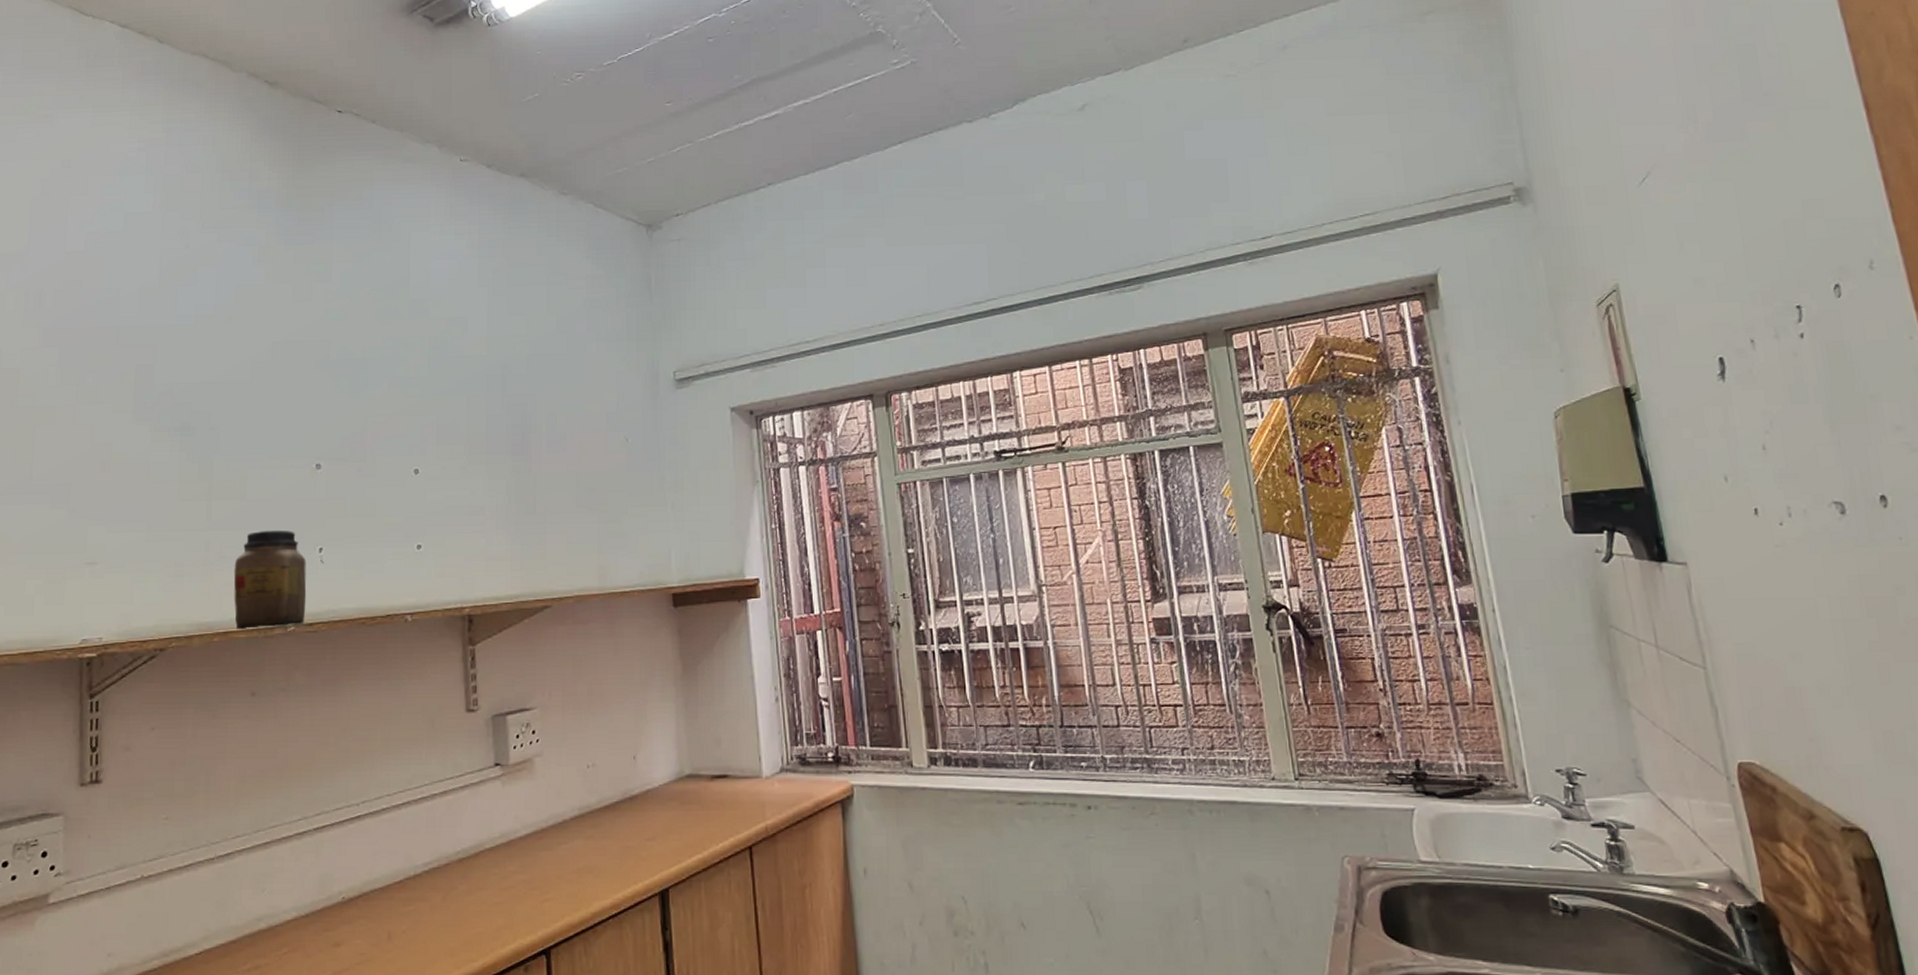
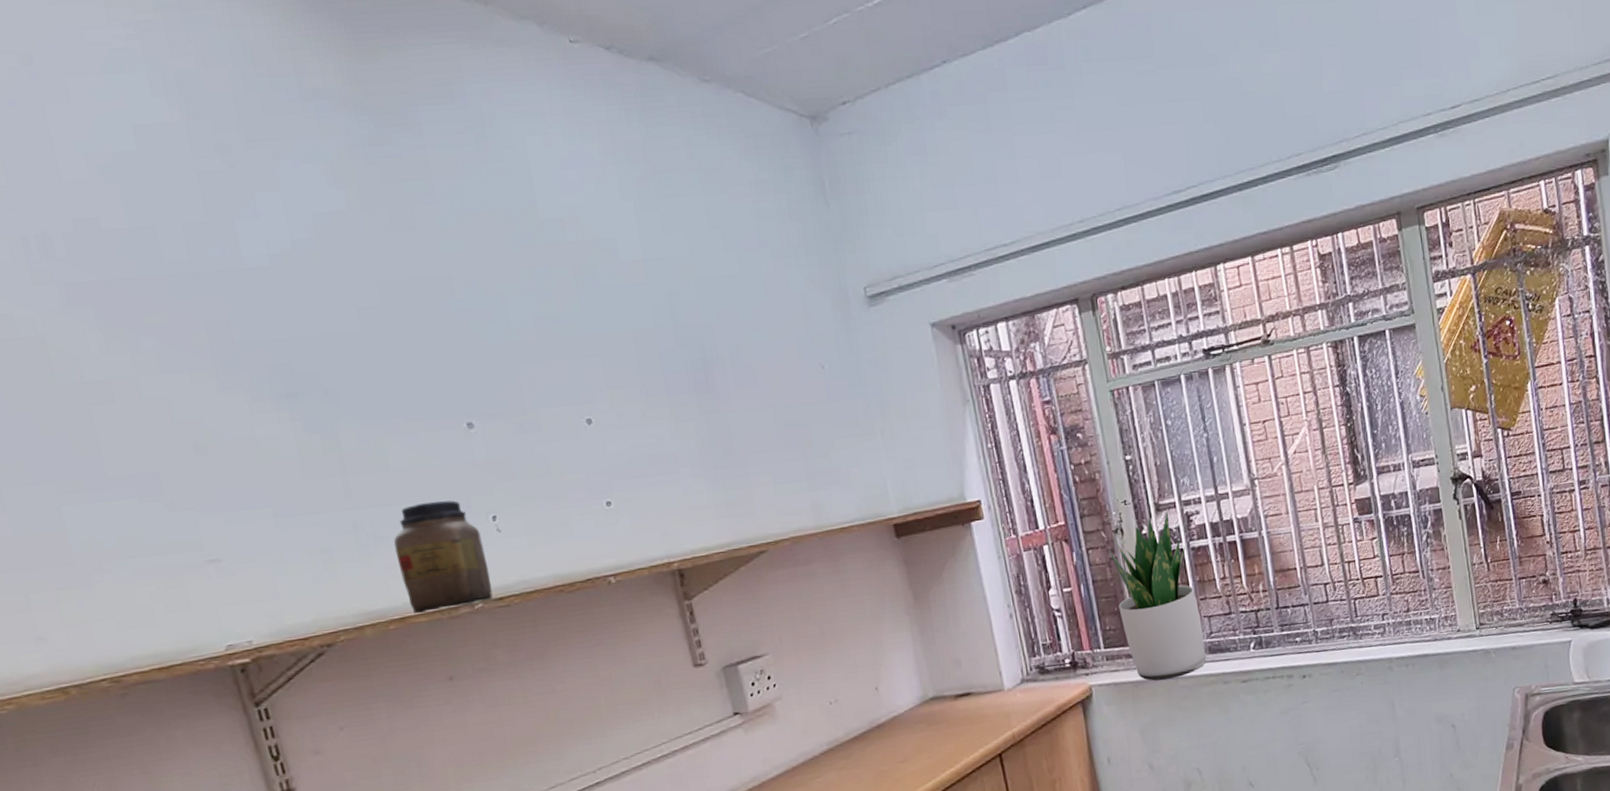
planter: none [883,611,980,790] -> present [1108,513,1207,681]

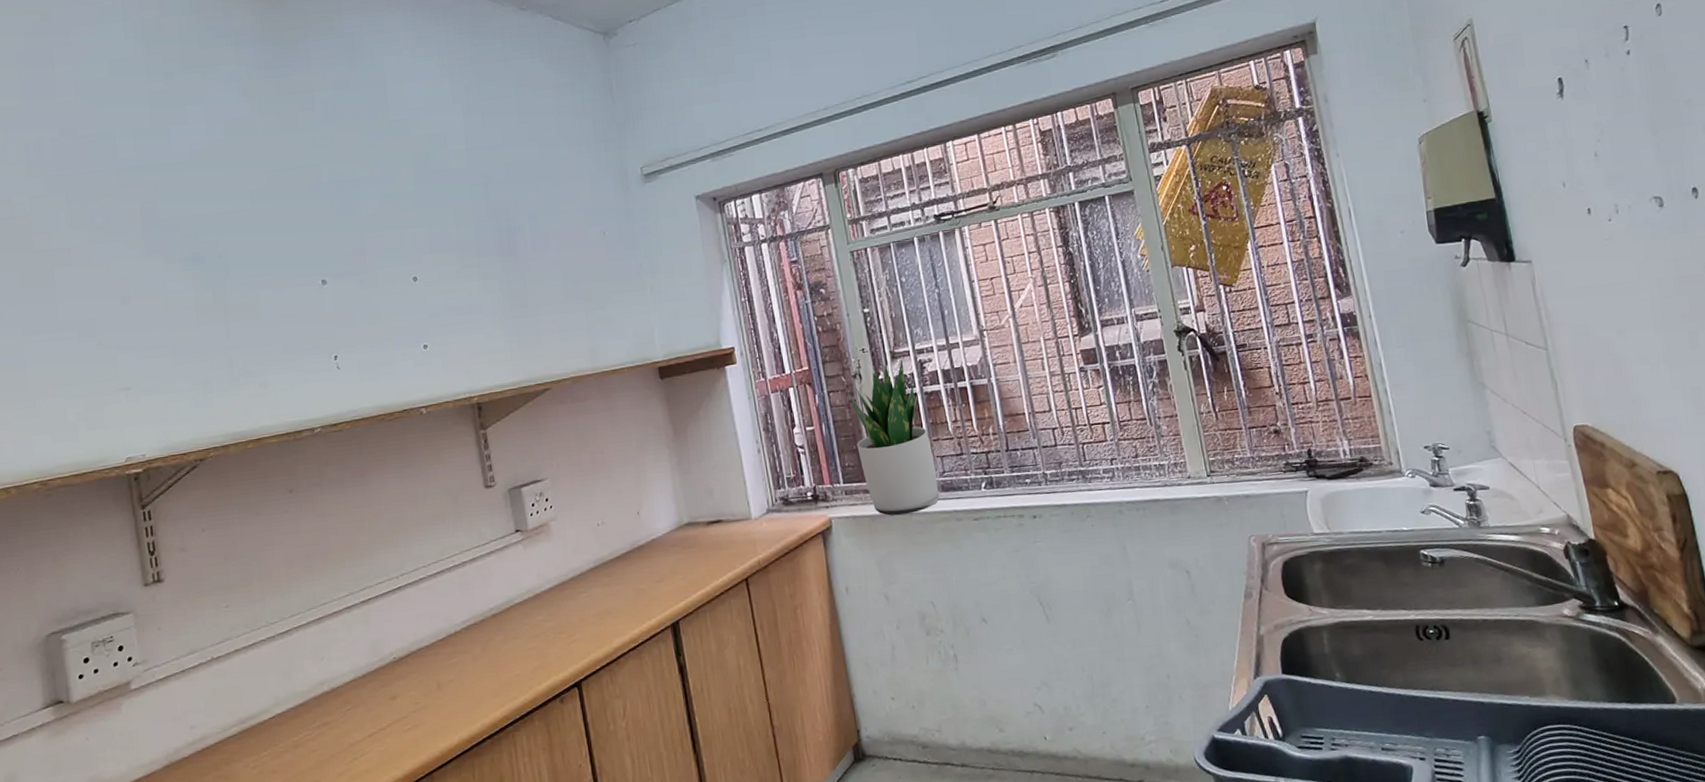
jar: present [393,500,493,614] -> none [258,343,329,436]

